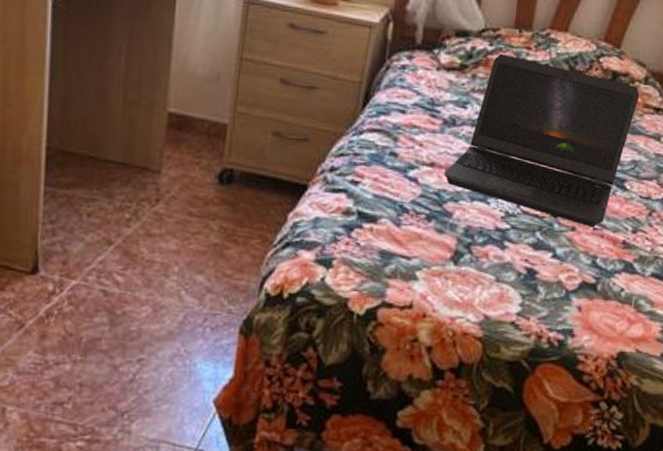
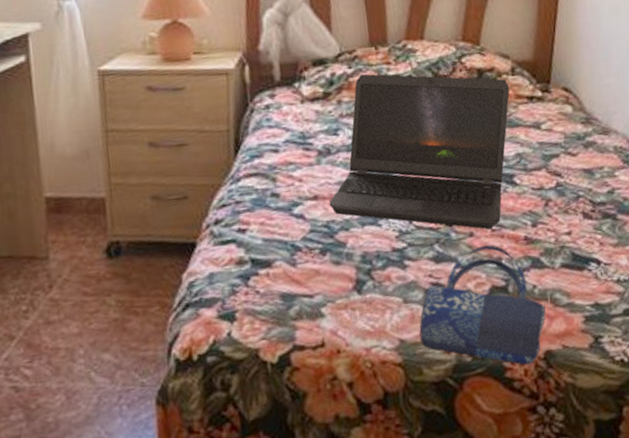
shopping bag: none [504,241,628,362] -> present [419,245,546,365]

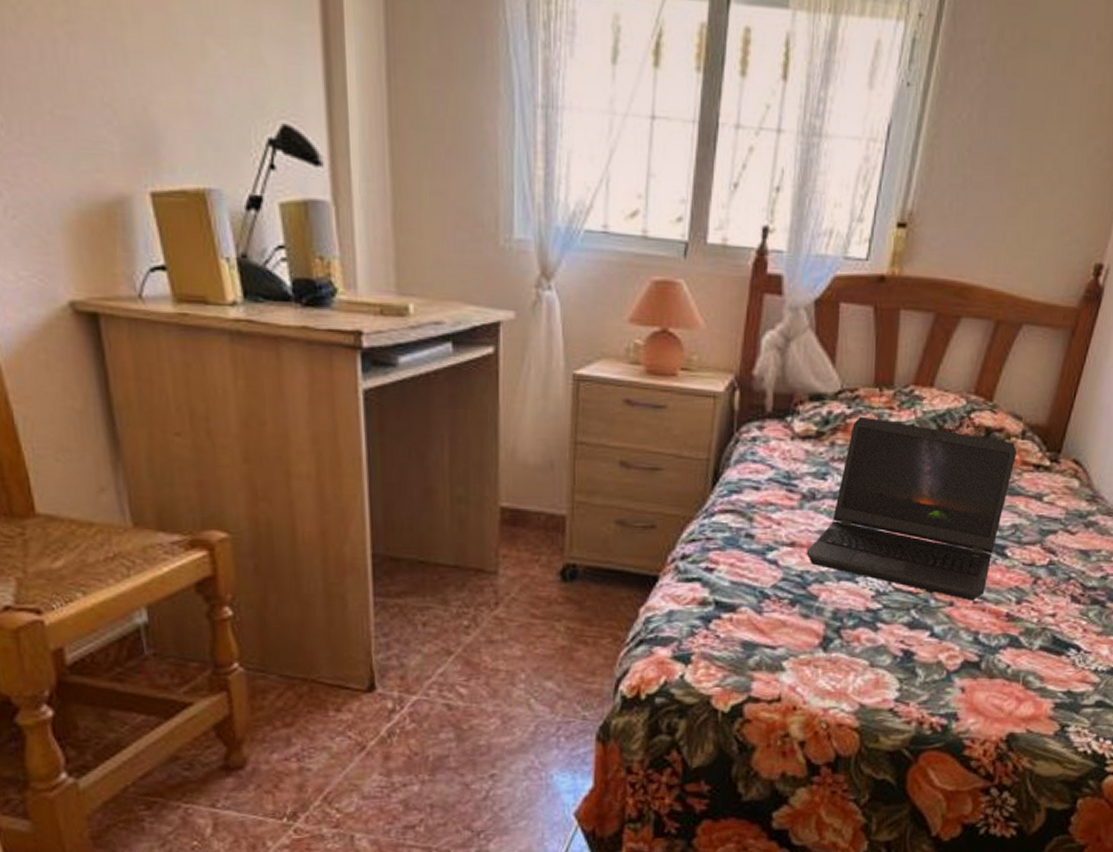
shopping bag: present [419,245,546,365] -> none [881,617,1016,745]

